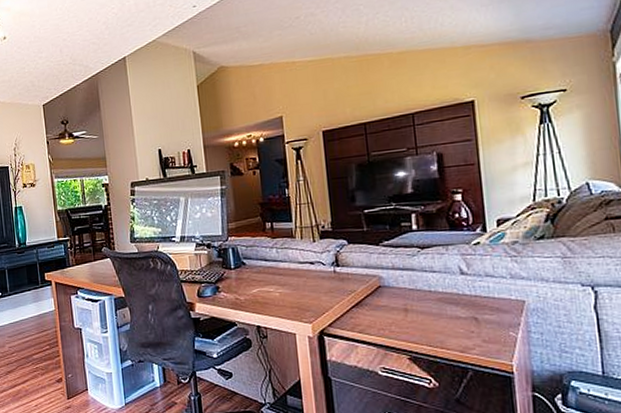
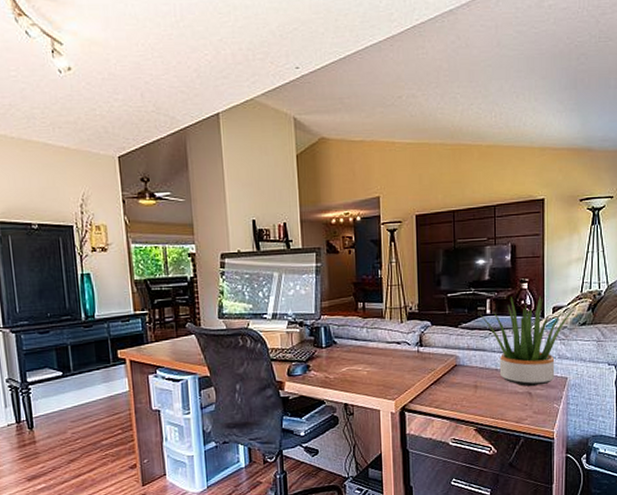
potted plant: none [402,208,529,311] -> present [478,296,576,386]

